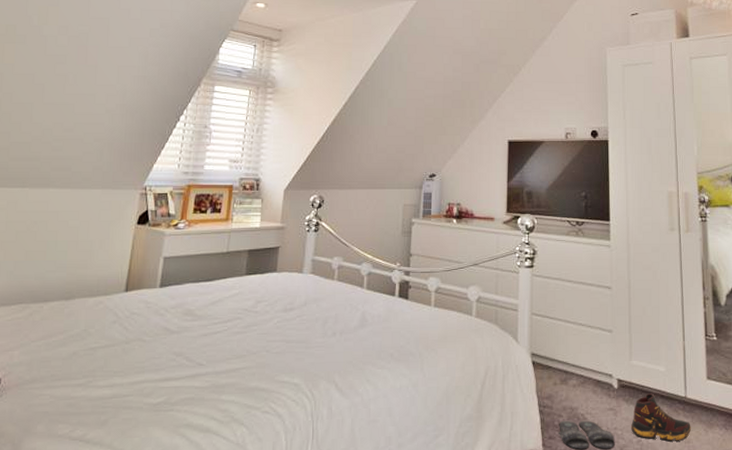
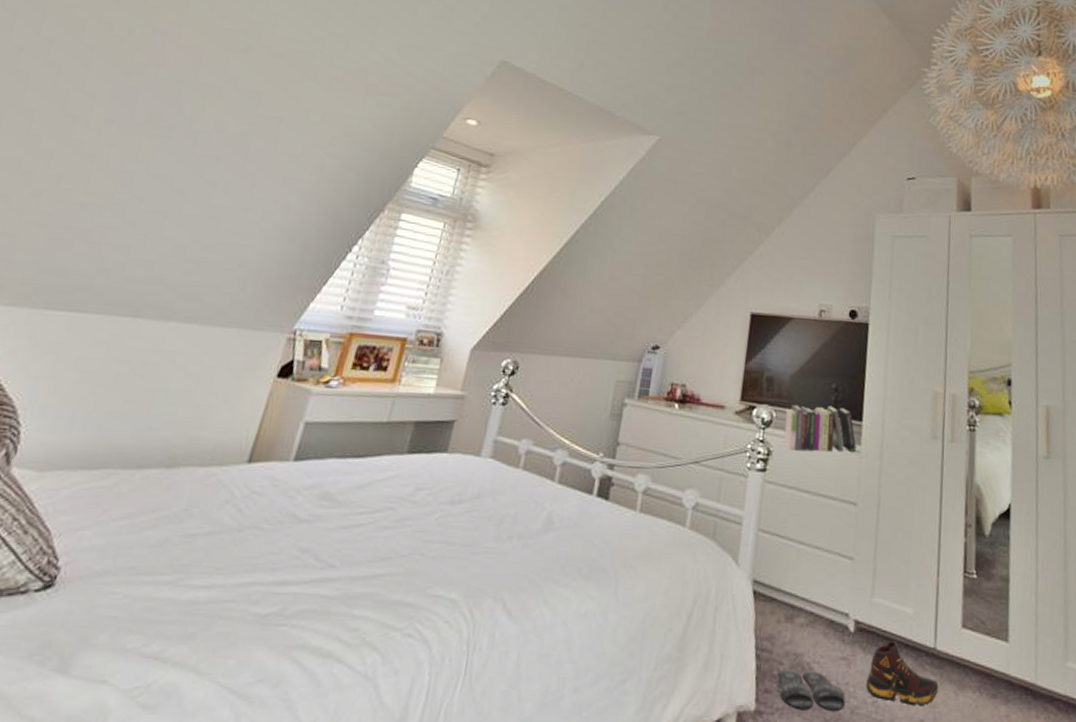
books: none [545,210,608,249] -> present [784,404,857,453]

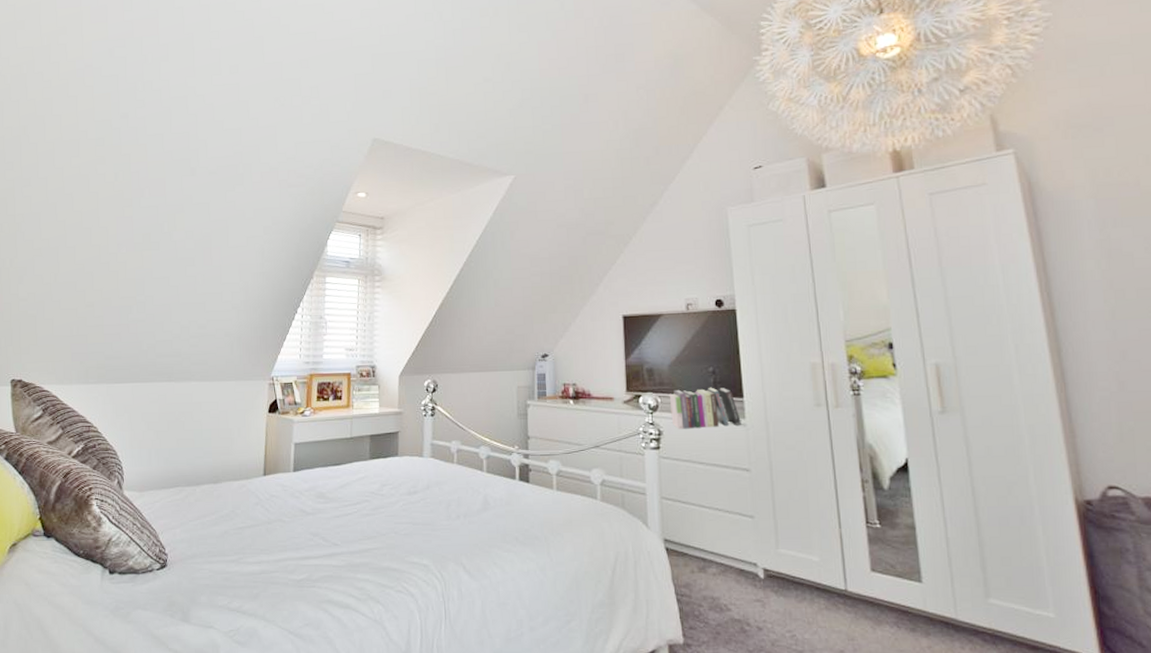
slippers: present [777,669,845,712] -> none [699,610,765,644]
shoe: present [866,641,939,705] -> none [782,585,855,638]

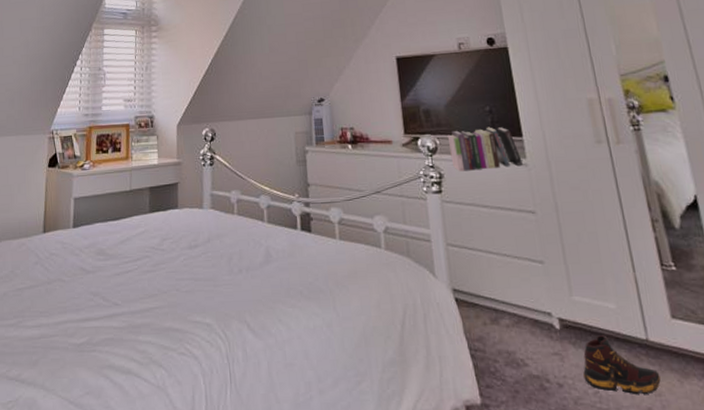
shoe: none [782,585,855,638] -> present [583,335,661,394]

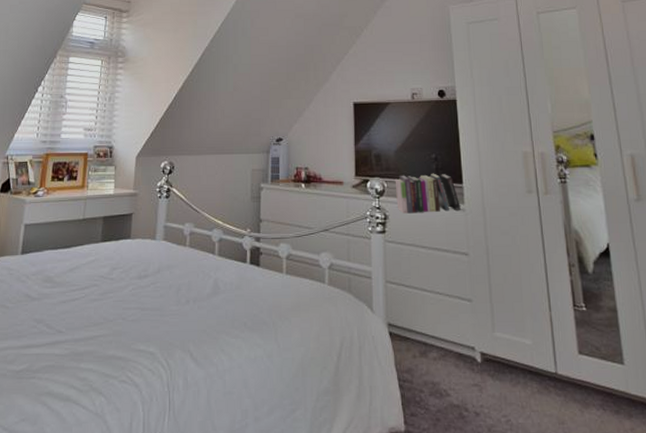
shoe: present [583,335,661,394] -> none [498,368,565,422]

